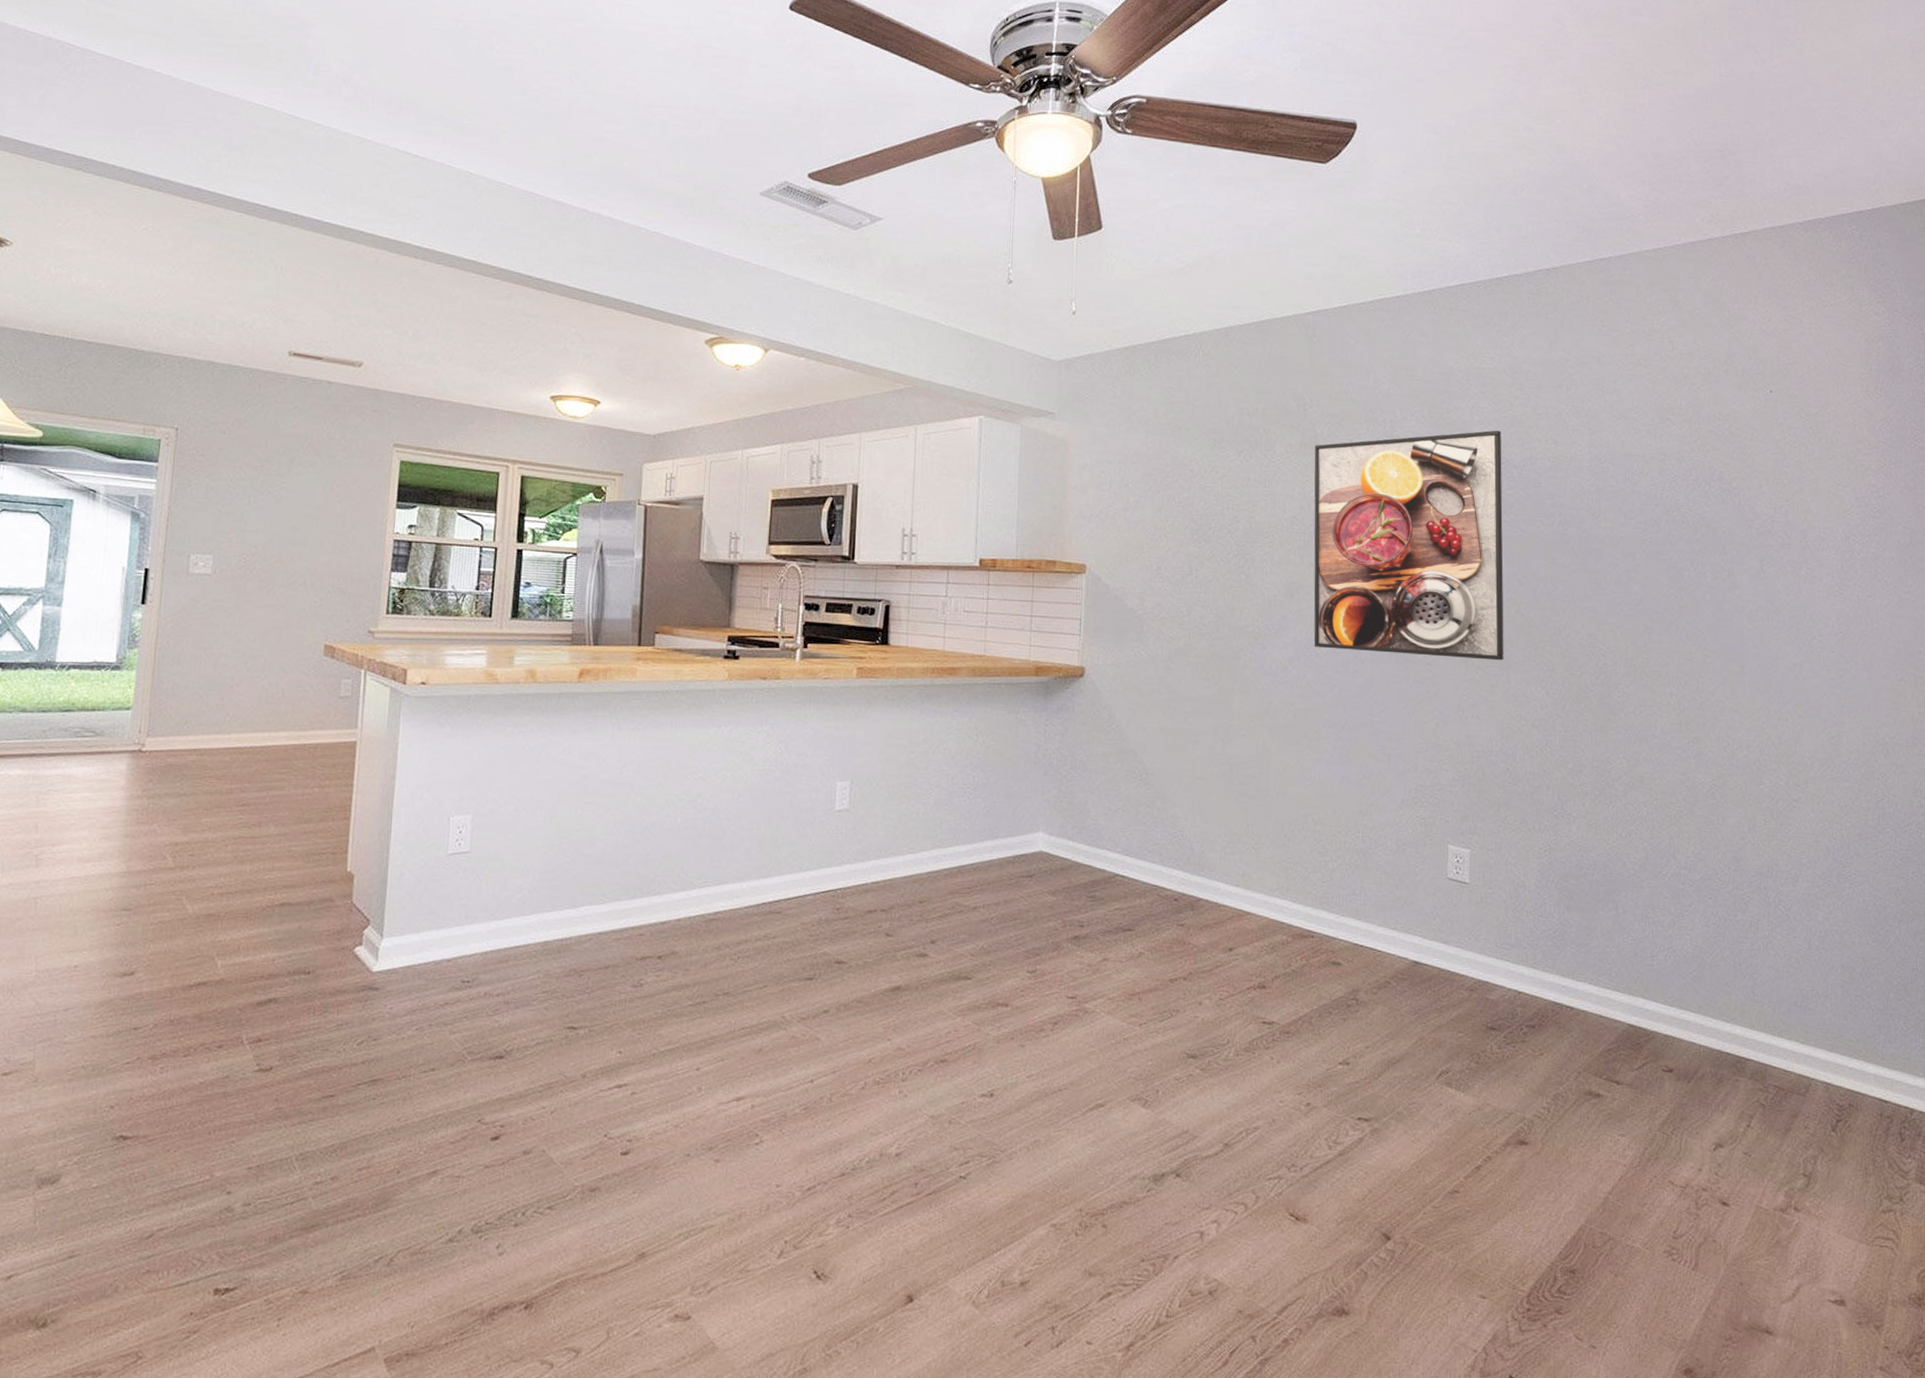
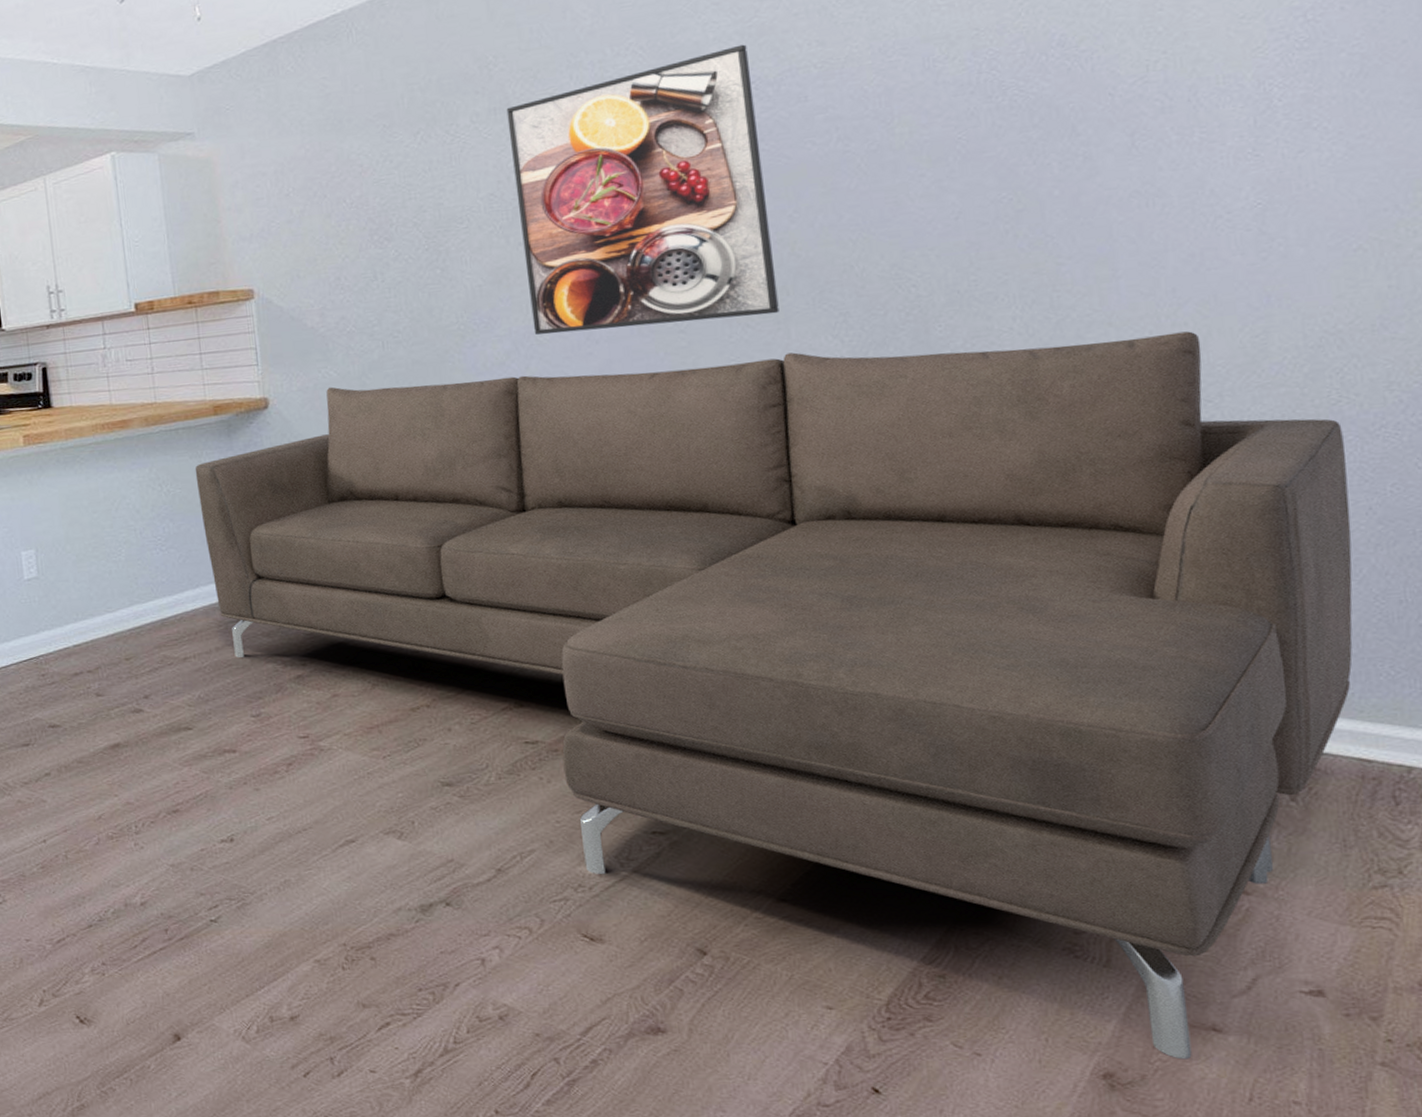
sofa: none [1010,665,1885,1359] -> present [195,331,1353,1060]

